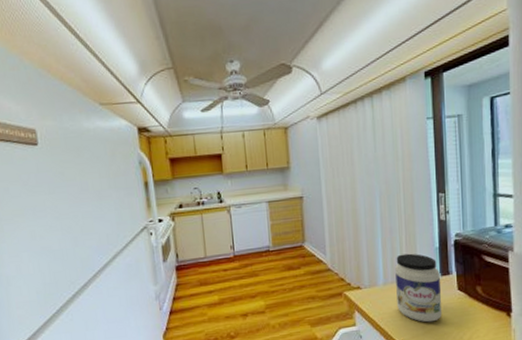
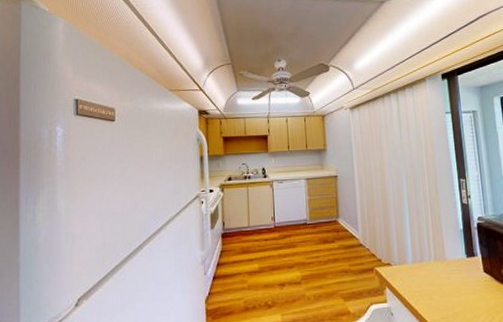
jar: present [394,253,442,323] -> none [422,233,470,304]

